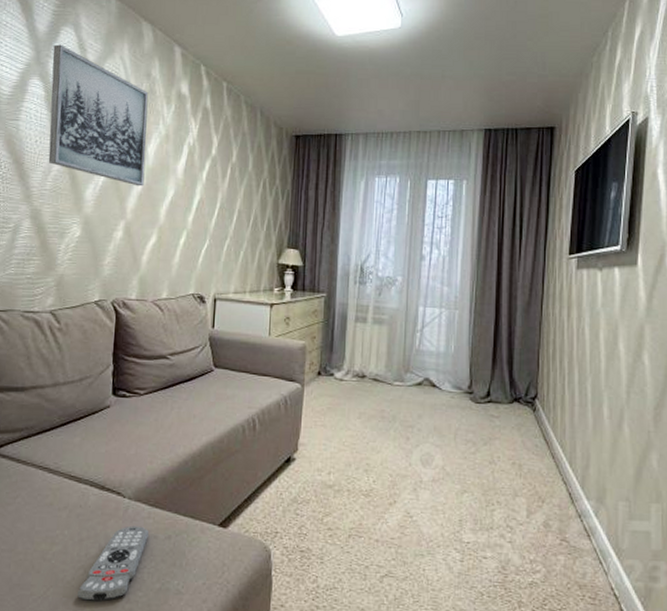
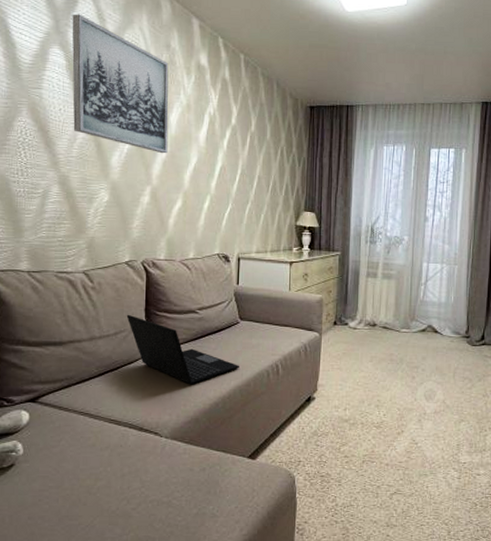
remote control: present [77,525,149,602] -> none [122,461,185,527]
laptop: none [93,358,213,440] -> present [126,314,240,385]

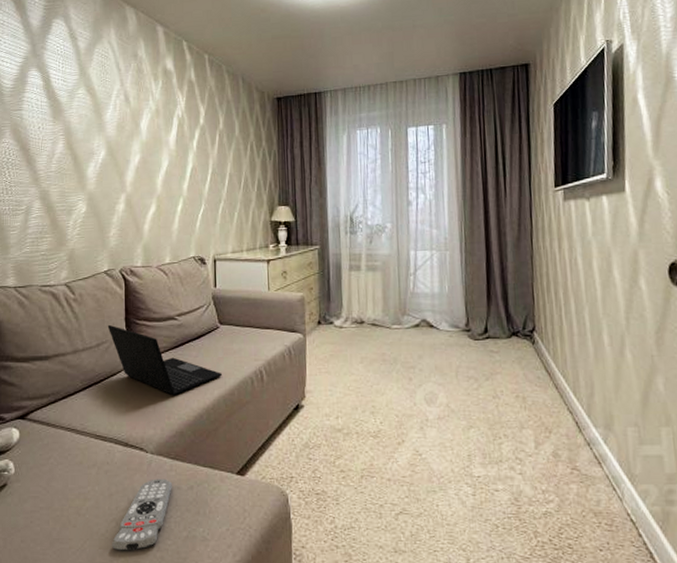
wall art: present [72,14,169,154] -> none [47,36,140,161]
remote control: none [122,461,185,527] -> present [112,478,172,551]

